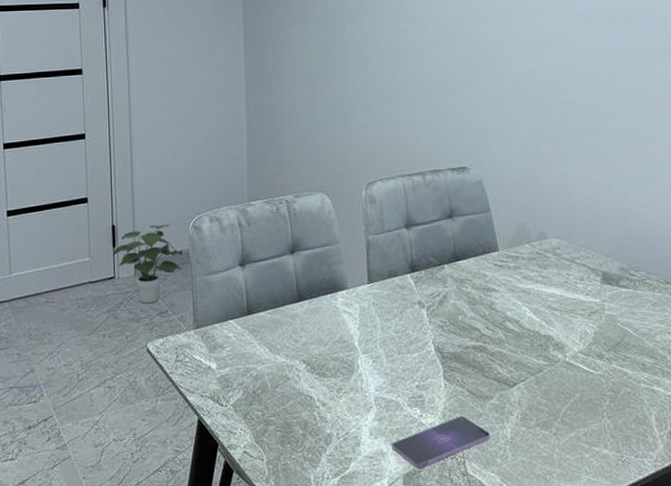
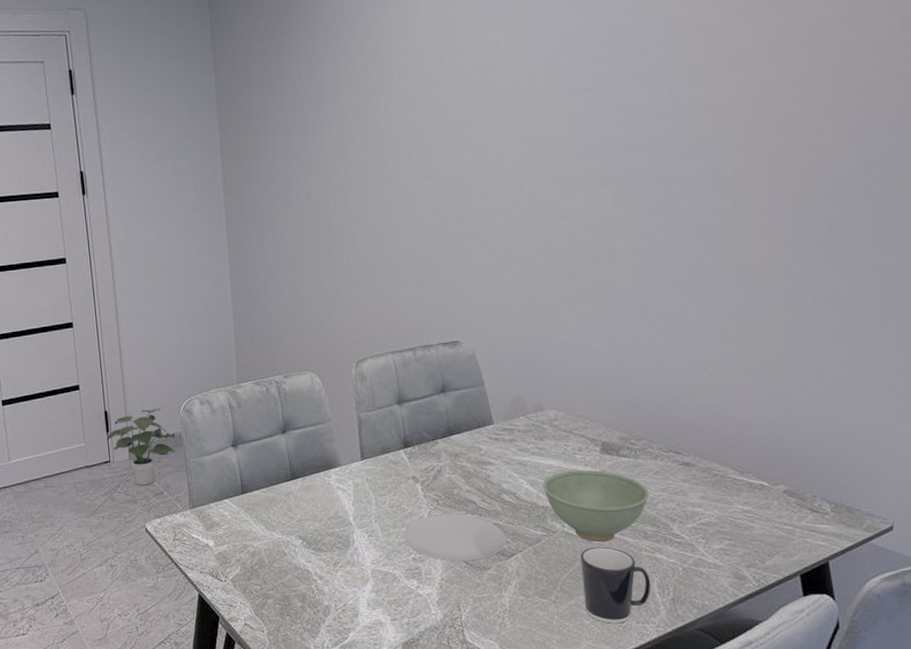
smartphone: present [392,416,490,469] -> none [390,587,488,638]
plate: none [407,341,509,390] -> present [403,514,506,562]
bowl: none [545,299,648,373] -> present [542,470,650,542]
mug: none [581,377,649,457] -> present [581,546,651,624]

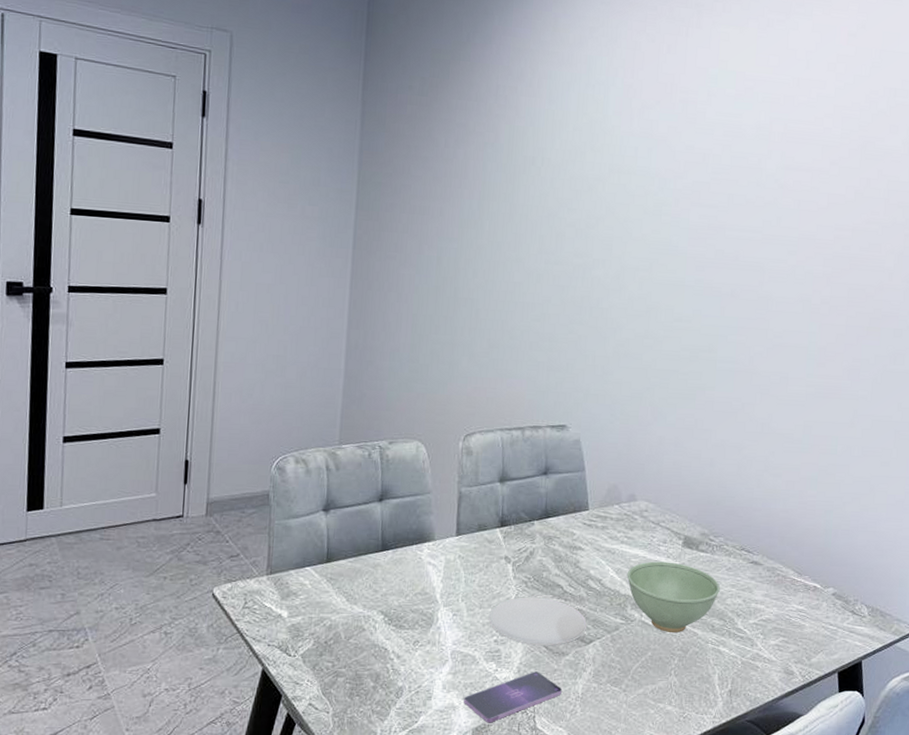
potted plant: present [106,409,176,486] -> none [182,462,263,546]
smartphone: none [390,587,488,638] -> present [464,671,562,723]
mug: present [581,546,651,624] -> none [651,637,713,714]

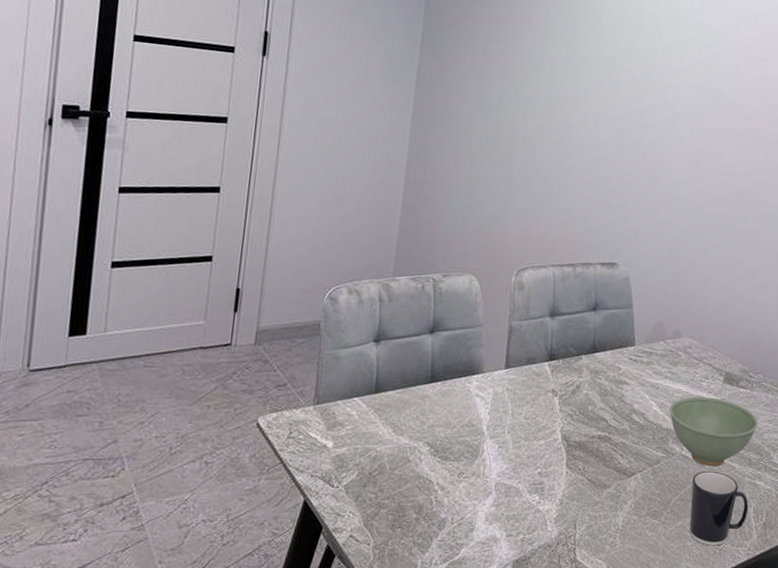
smartphone: present [464,671,562,723] -> none [505,504,603,555]
plate: present [488,597,587,646] -> none [533,430,629,479]
mug: none [651,637,713,714] -> present [689,470,749,546]

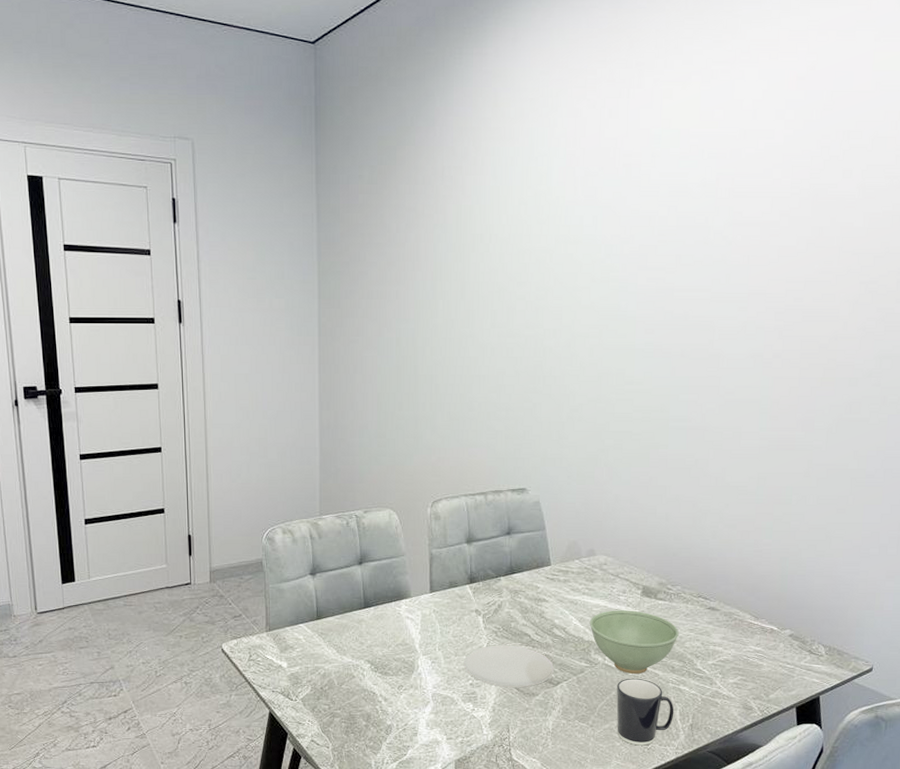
plate: none [533,430,629,479] -> present [463,645,554,688]

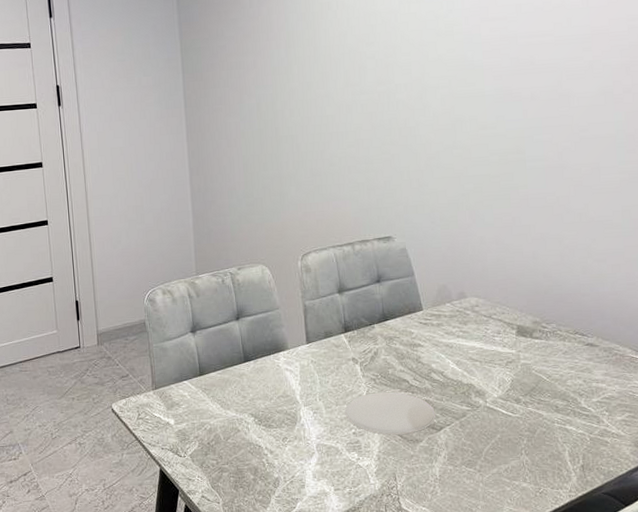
bowl: present [589,610,680,674] -> none [466,350,560,415]
mug: present [616,678,674,746] -> none [501,419,563,490]

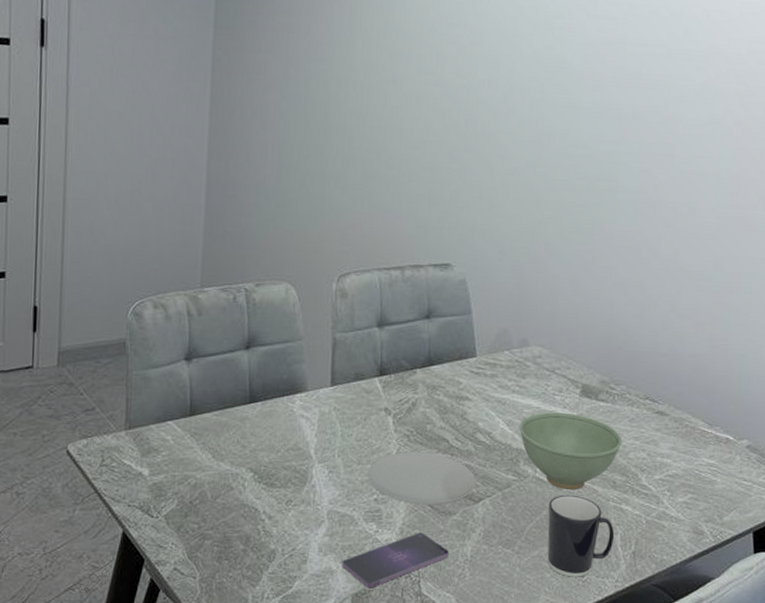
smartphone: none [333,458,421,506] -> present [342,532,449,589]
bowl: none [466,350,560,415] -> present [519,412,623,490]
mug: none [501,419,563,490] -> present [547,494,615,577]

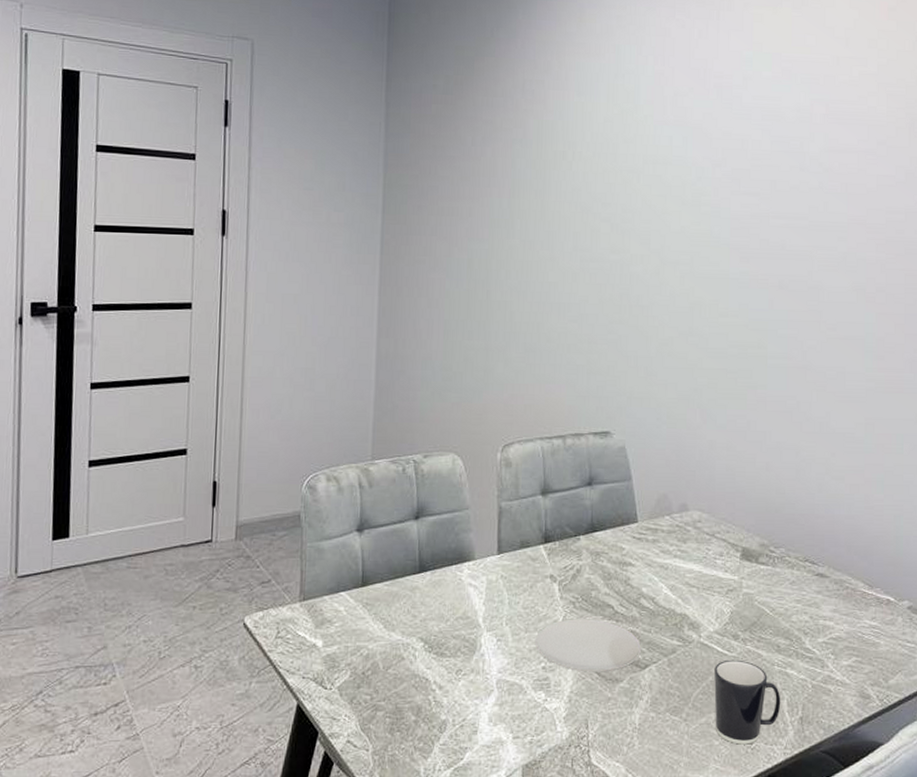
smartphone: present [342,532,449,589] -> none [512,701,617,759]
bowl: present [519,412,623,490] -> none [682,576,785,654]

